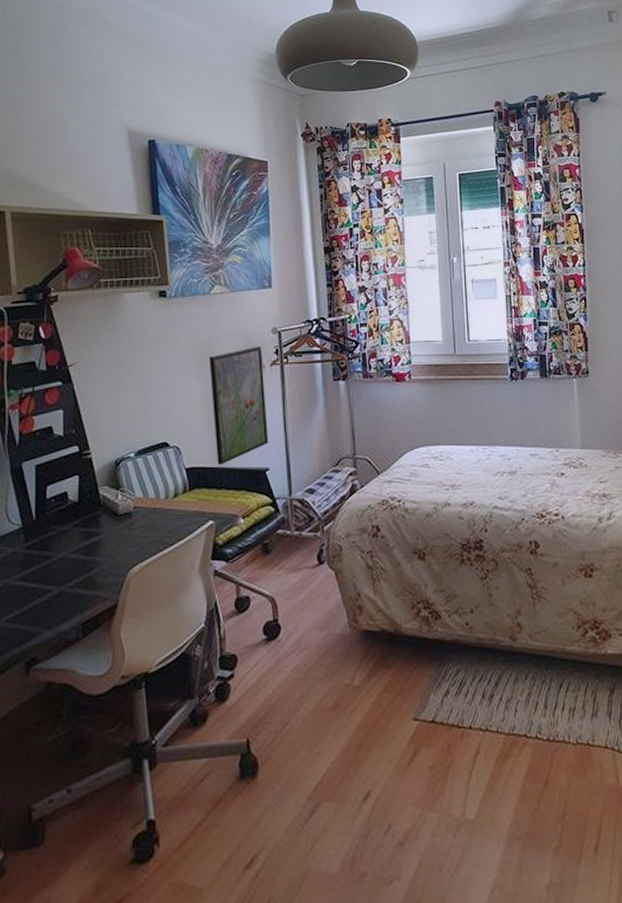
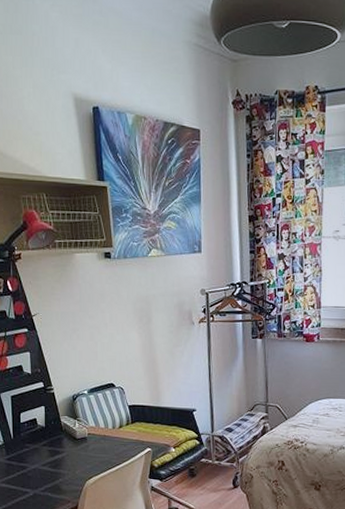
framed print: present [209,346,269,465] -> none [147,305,196,404]

